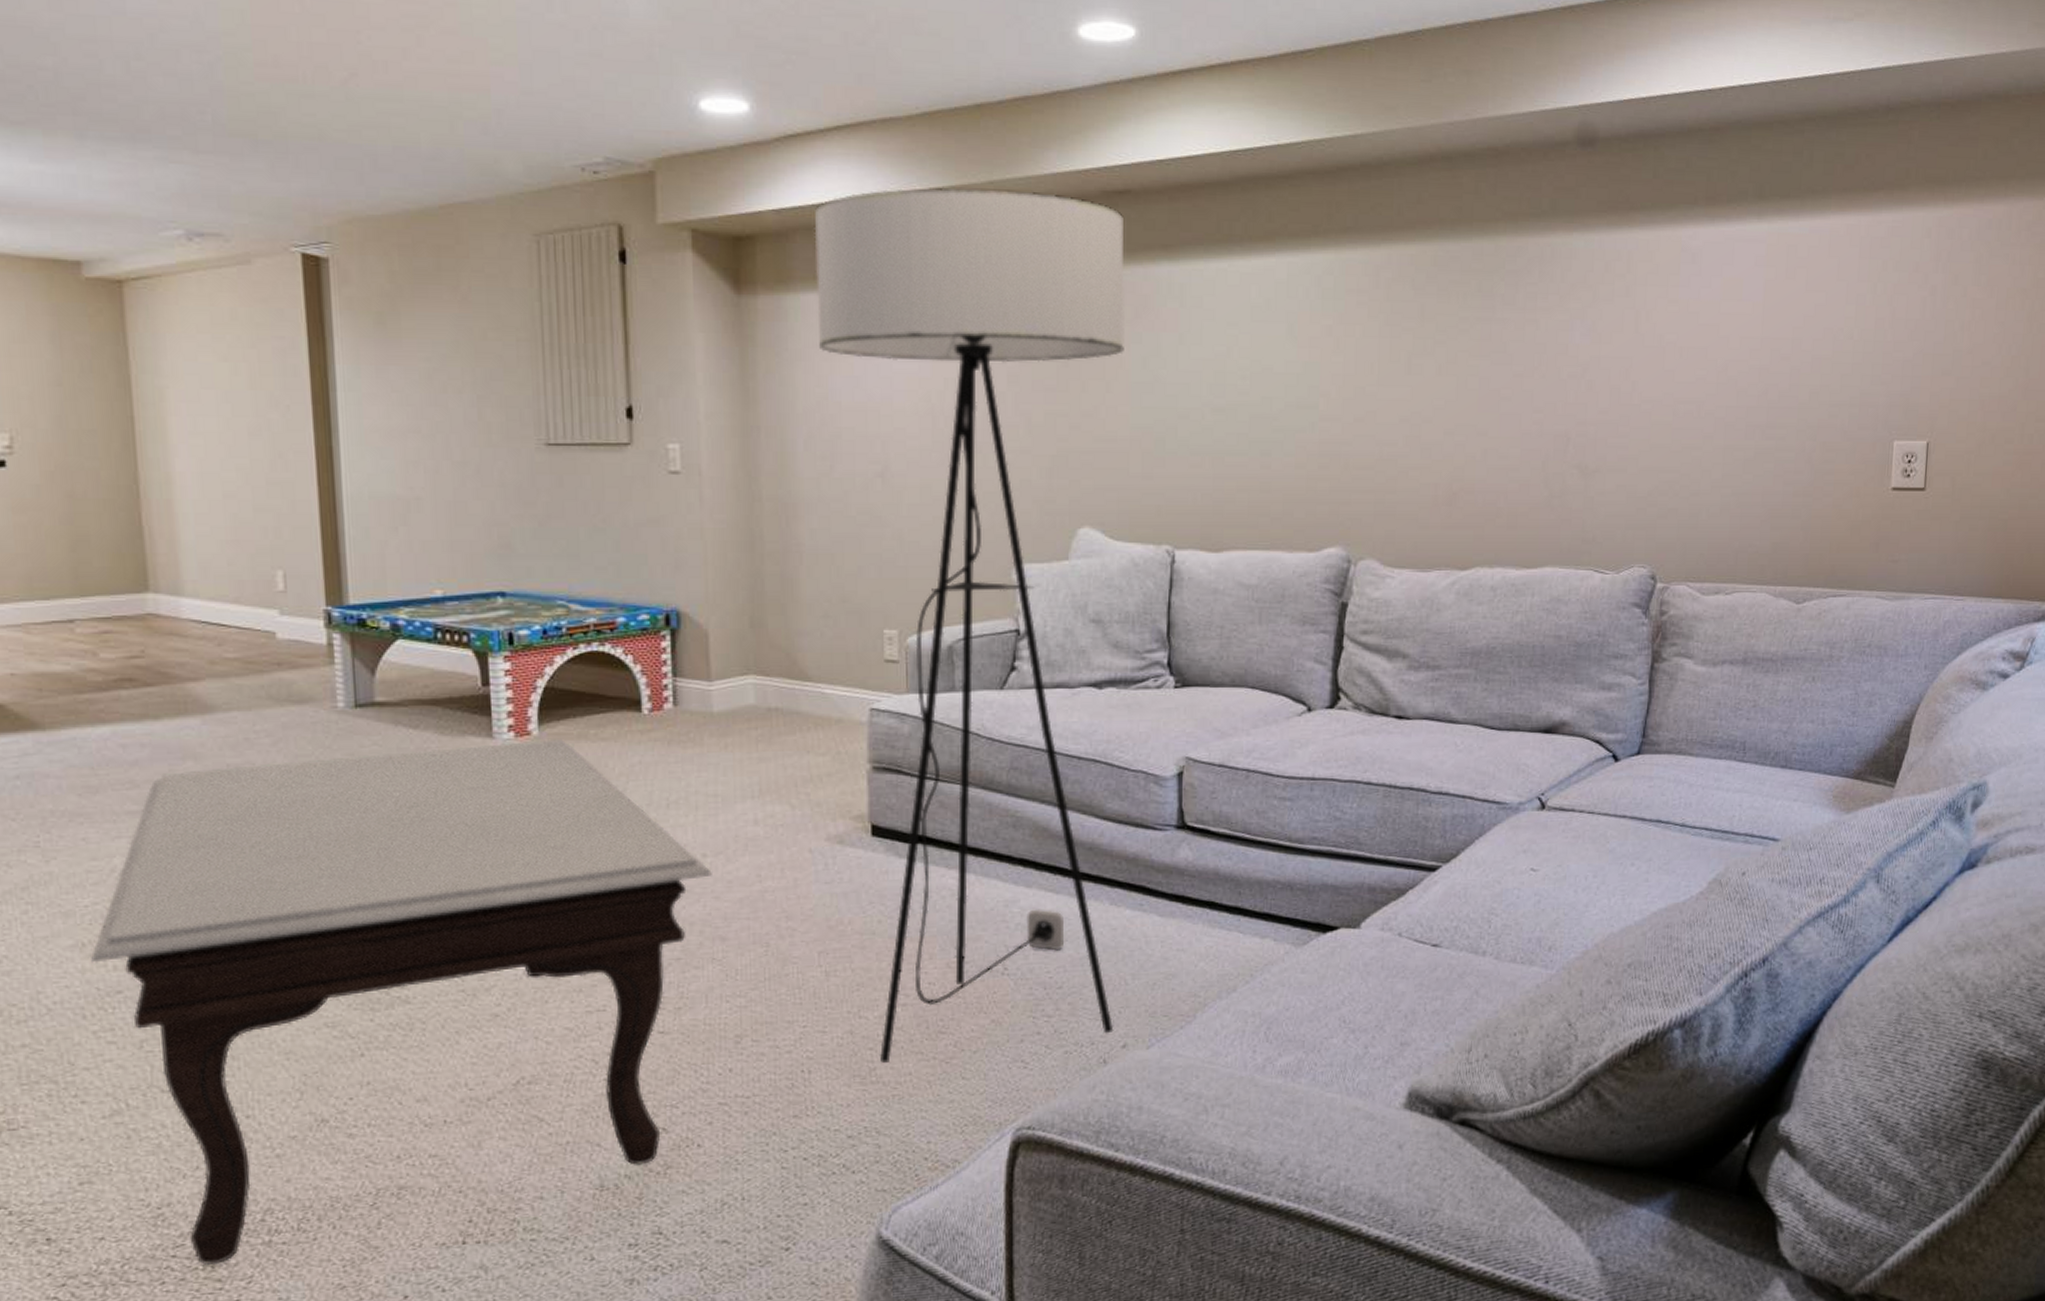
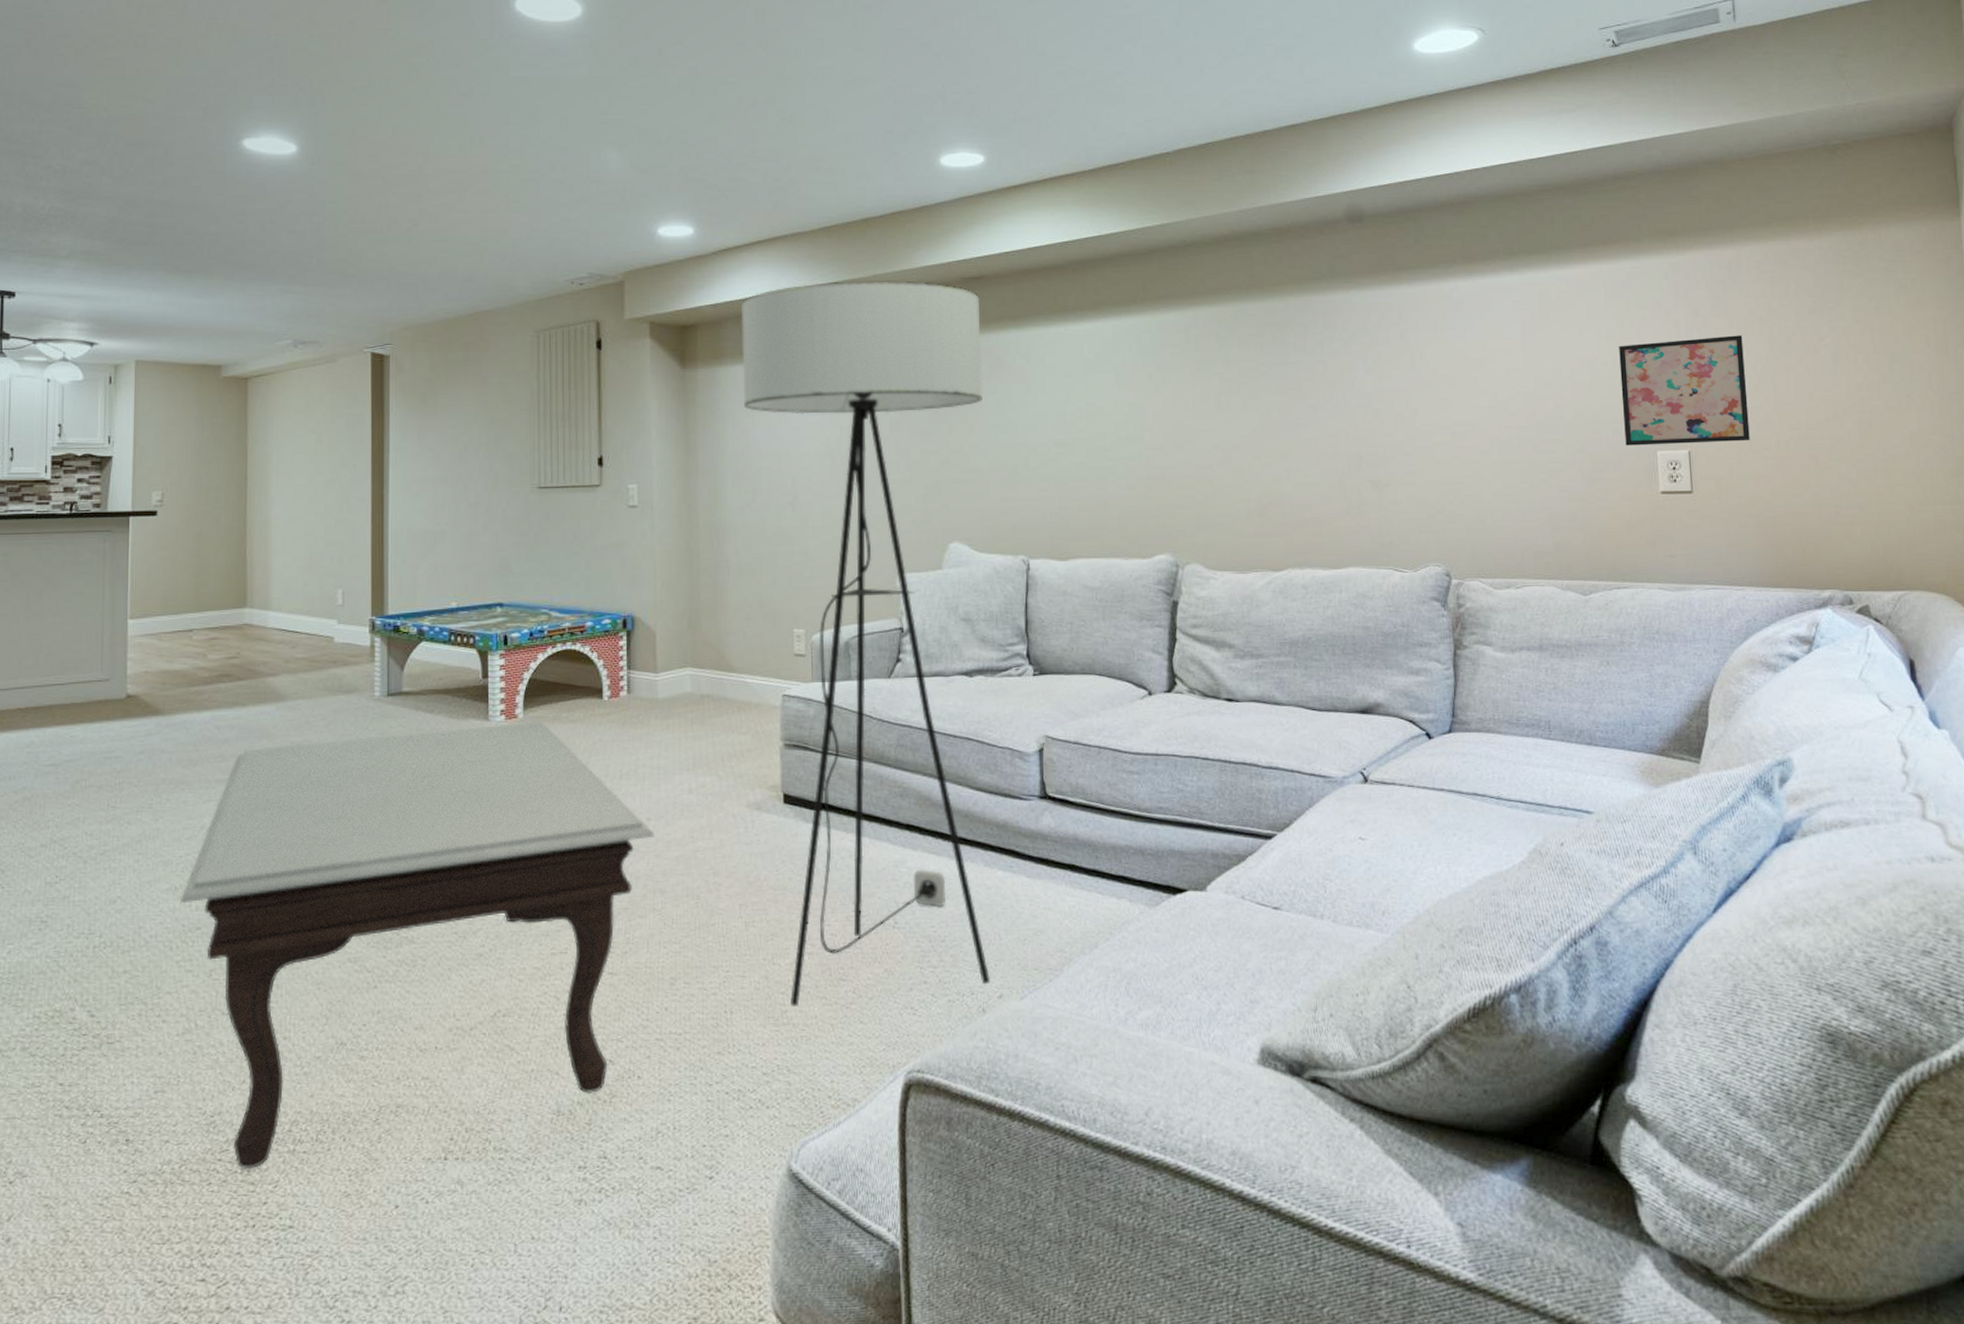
wall art: none [1861,308,2002,434] -> present [1619,335,1750,446]

